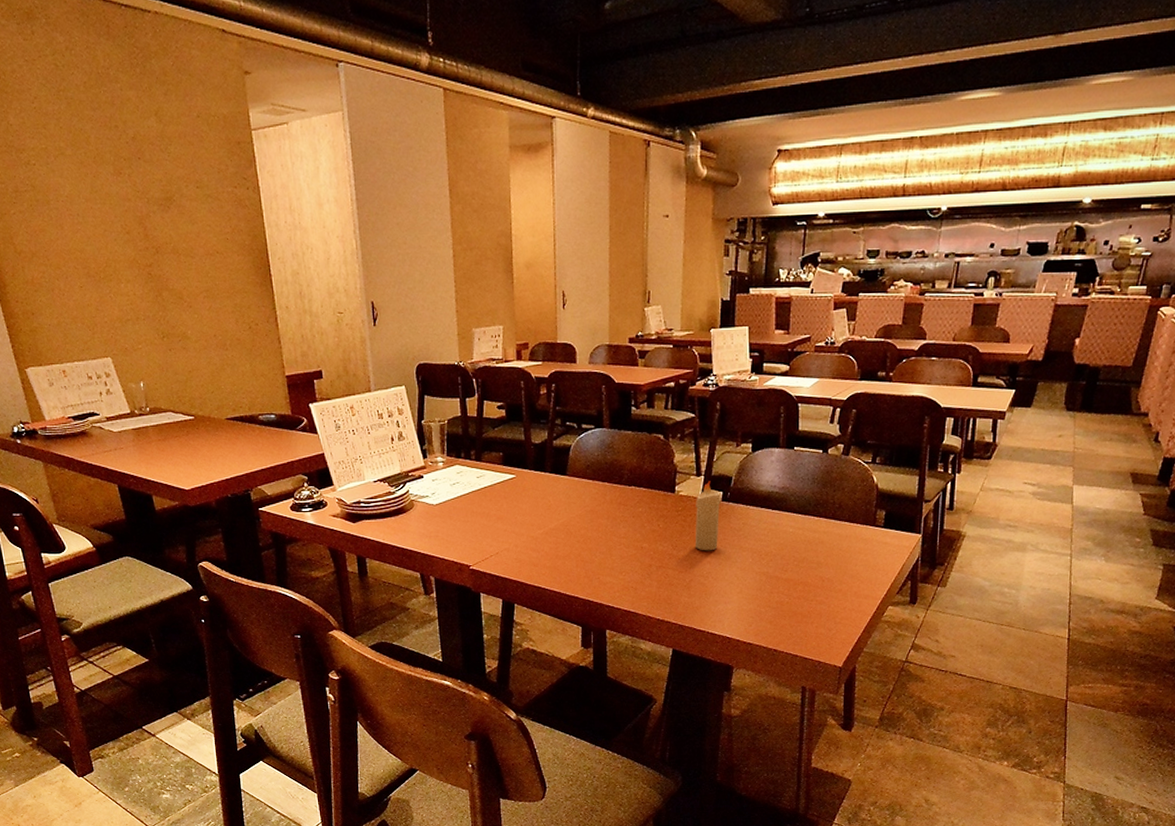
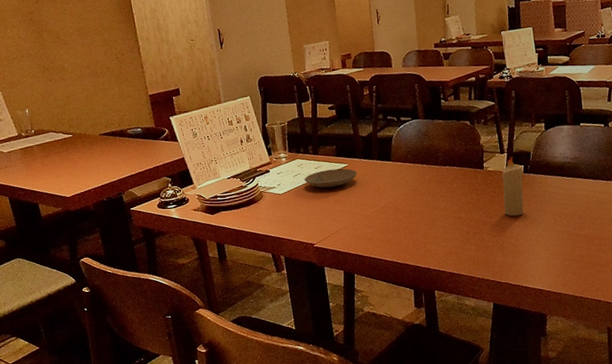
plate: none [463,480,526,501] -> present [304,168,358,188]

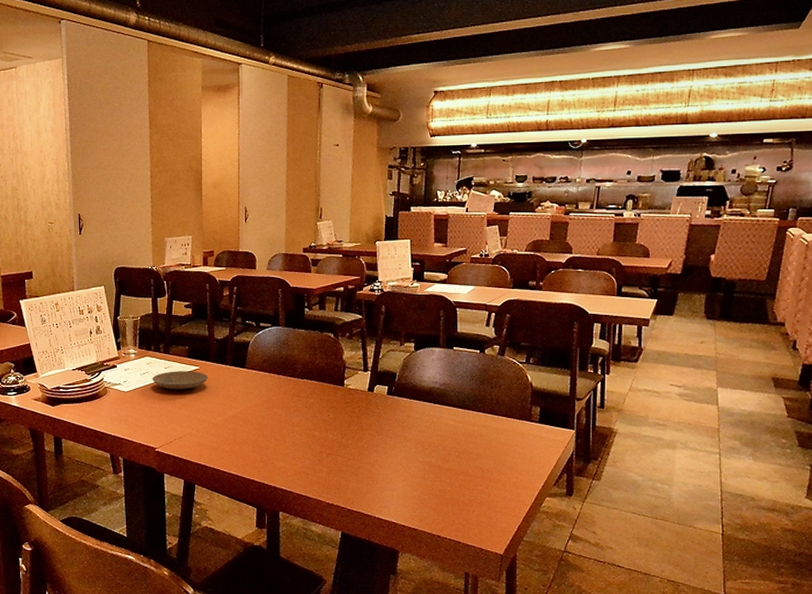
candle: present [502,157,524,217] -> none [362,376,386,441]

